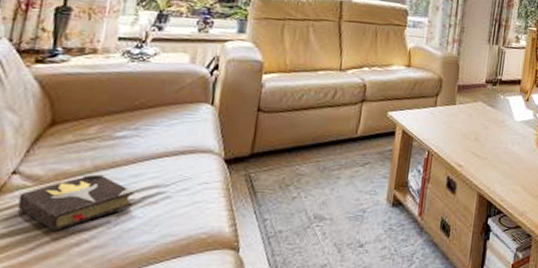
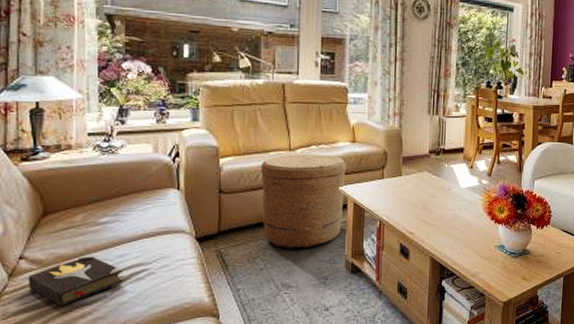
basket: none [301,75,399,177] -> present [260,154,346,249]

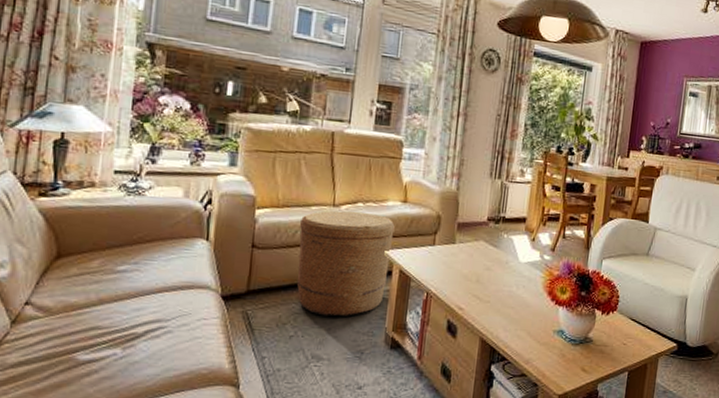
hardback book: present [28,255,124,306] -> none [32,305,137,361]

